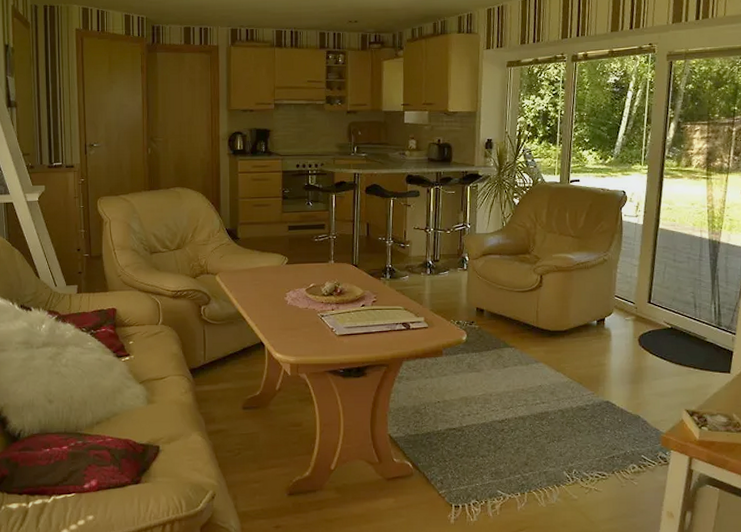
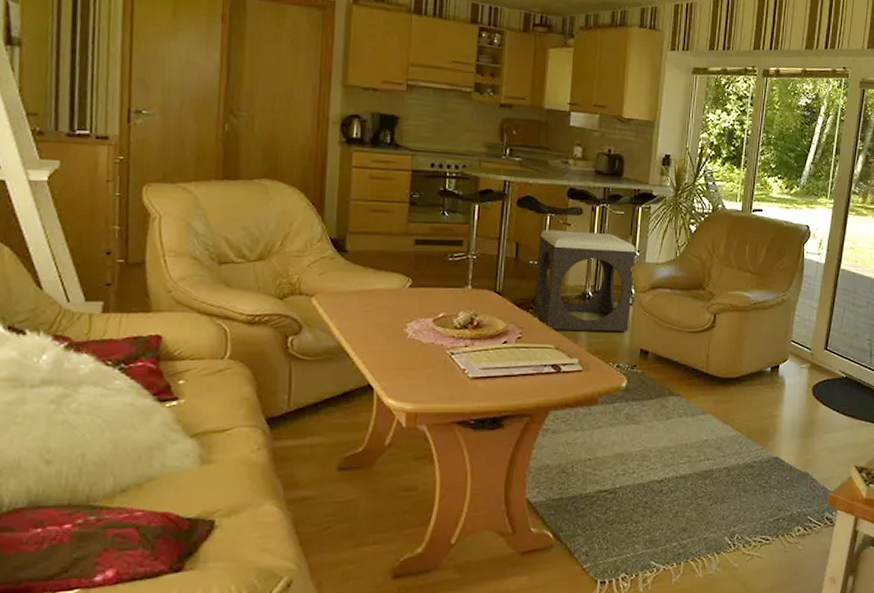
footstool: none [384,210,467,294] -> present [533,230,635,331]

